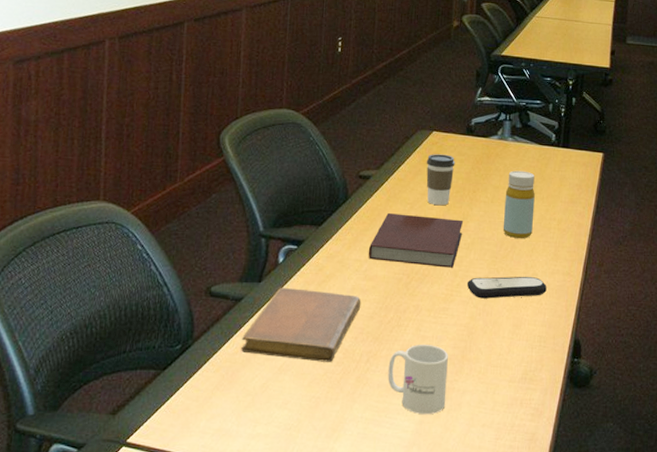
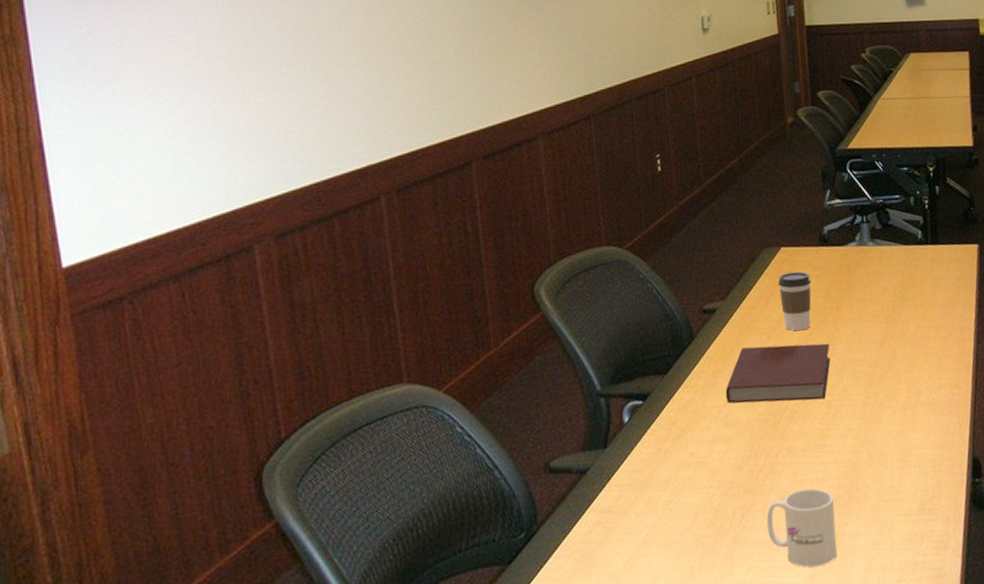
notebook: present [241,287,361,362] -> none [594,446,726,531]
remote control: present [466,276,547,299] -> none [843,394,934,429]
bottle: present [503,170,535,239] -> none [873,277,910,356]

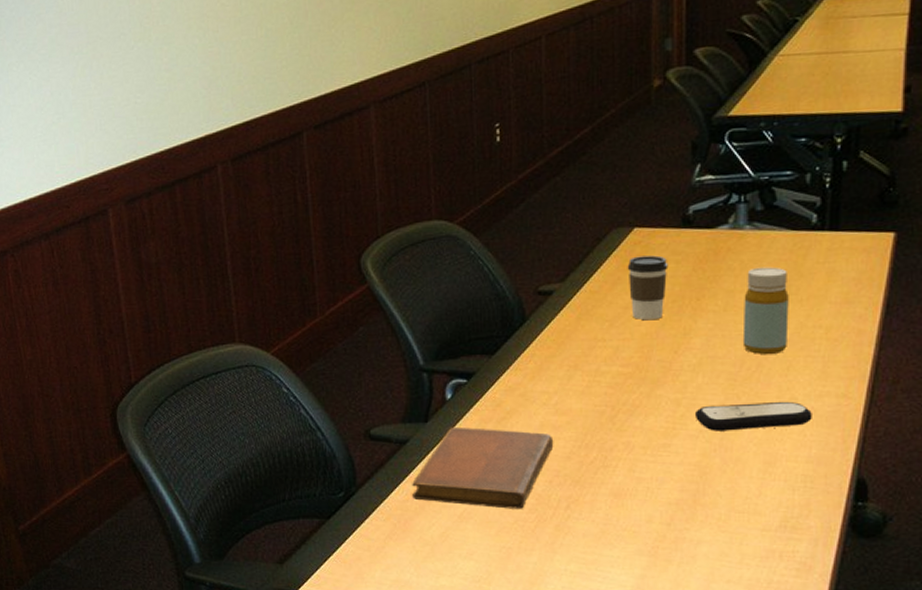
notebook: none [594,446,726,531] -> present [412,426,554,509]
notebook: present [725,343,831,404] -> none [557,333,685,396]
mug: present [766,488,838,567] -> none [595,488,675,568]
remote control: none [843,394,934,429] -> present [694,401,812,431]
bottle: none [873,277,910,356] -> present [742,267,789,355]

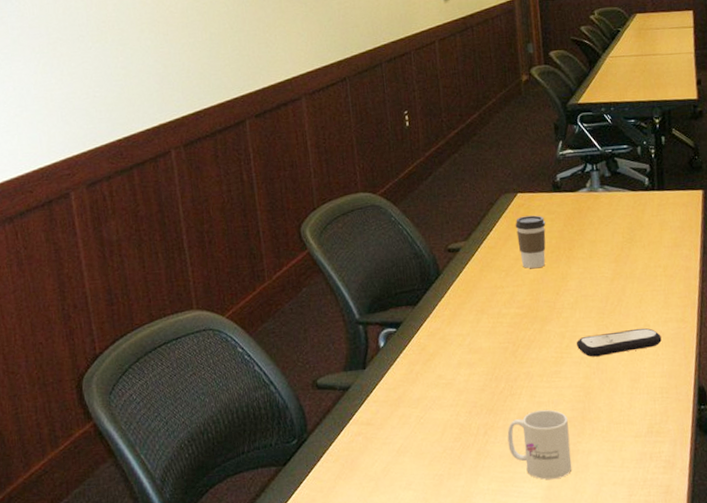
notebook: present [412,426,554,509] -> none [356,370,470,441]
mug: none [595,488,675,568] -> present [507,409,572,480]
bottle: present [742,267,789,355] -> none [603,220,638,292]

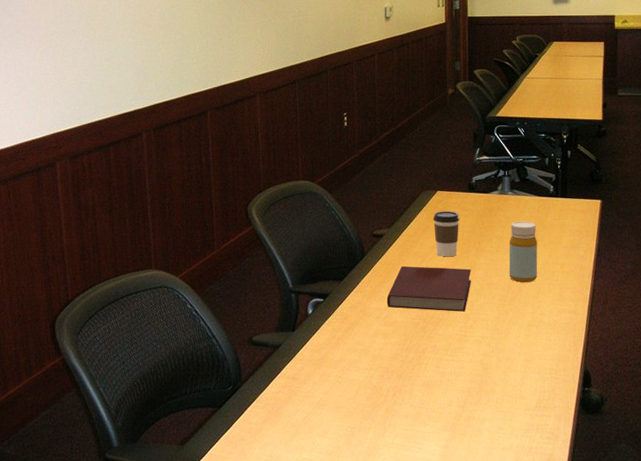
notebook: none [468,280,564,333] -> present [386,265,472,312]
mug: present [507,409,572,480] -> none [413,380,468,440]
remote control: present [576,327,662,357] -> none [478,316,554,338]
bottle: none [603,220,638,292] -> present [509,221,538,283]

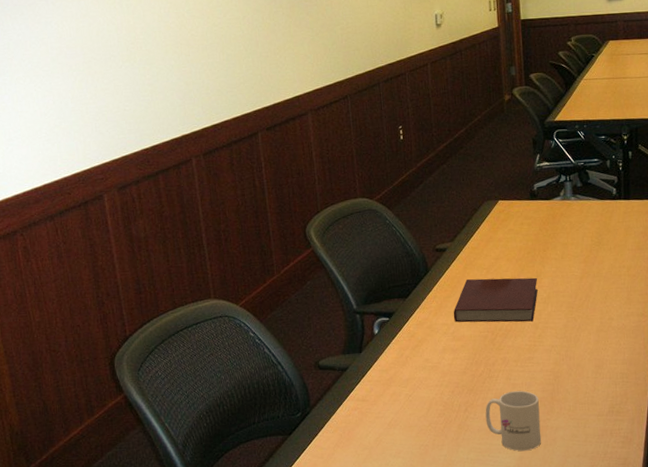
mug: none [413,380,468,440] -> present [485,390,542,451]
coffee cup: present [433,211,460,257] -> none [496,220,523,267]
bottle: present [509,221,538,283] -> none [574,226,604,289]

